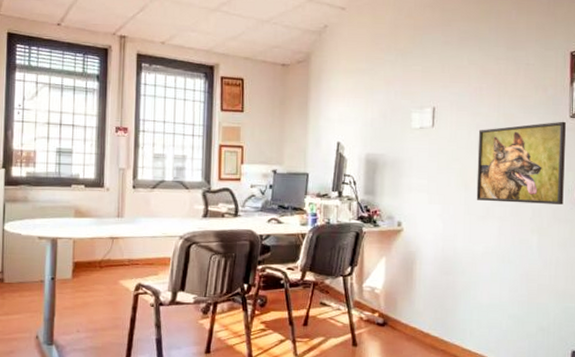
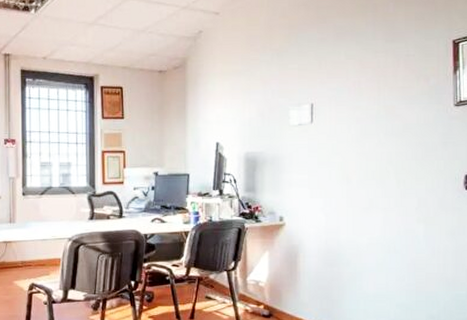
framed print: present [476,121,566,205] -> none [358,110,450,194]

